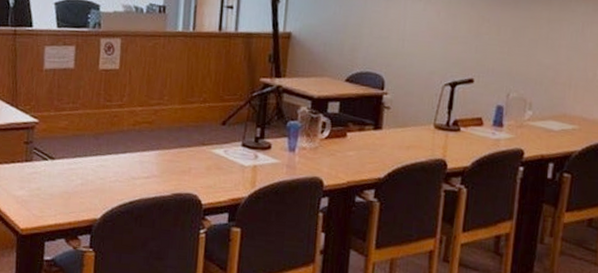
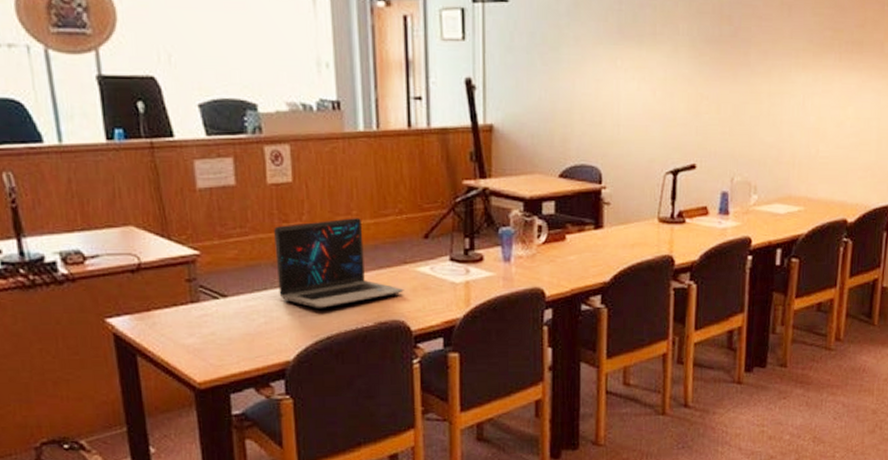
laptop: none [96,102,200,178] -> present [274,218,404,309]

